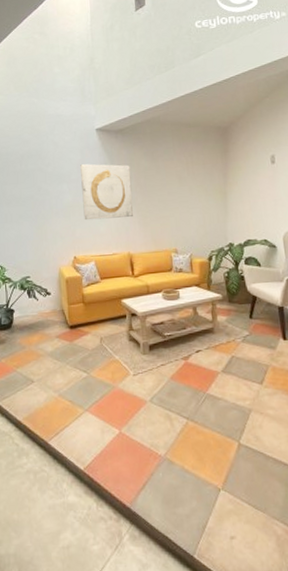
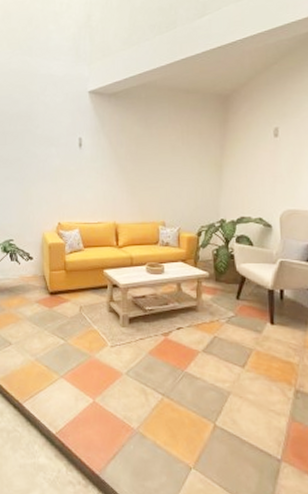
wall art: present [80,164,134,220] -> none [70,127,122,186]

